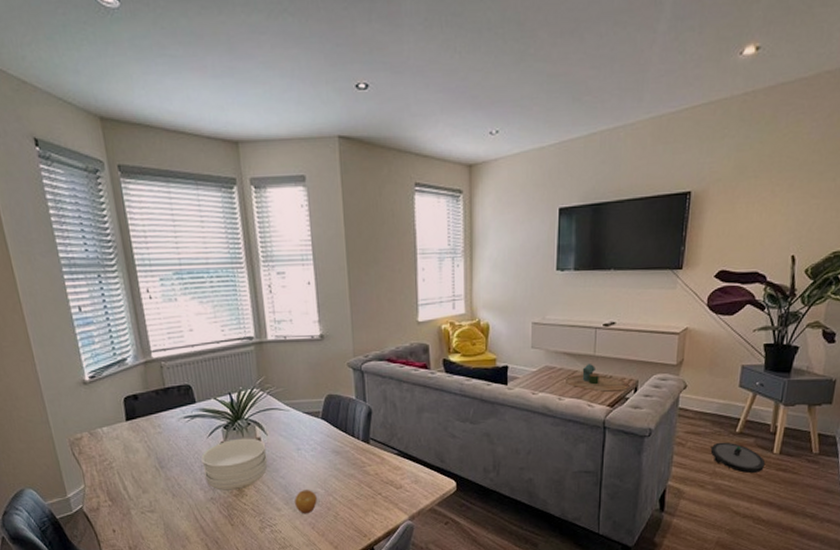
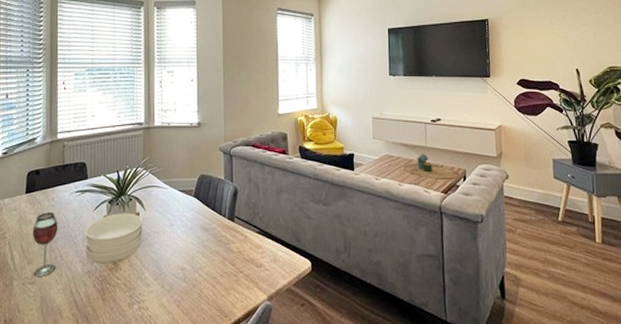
wineglass: none [141,440,175,505] -> present [32,212,58,276]
fruit: present [295,490,317,514] -> none [164,266,184,291]
robot vacuum: present [710,442,766,473] -> none [538,230,592,261]

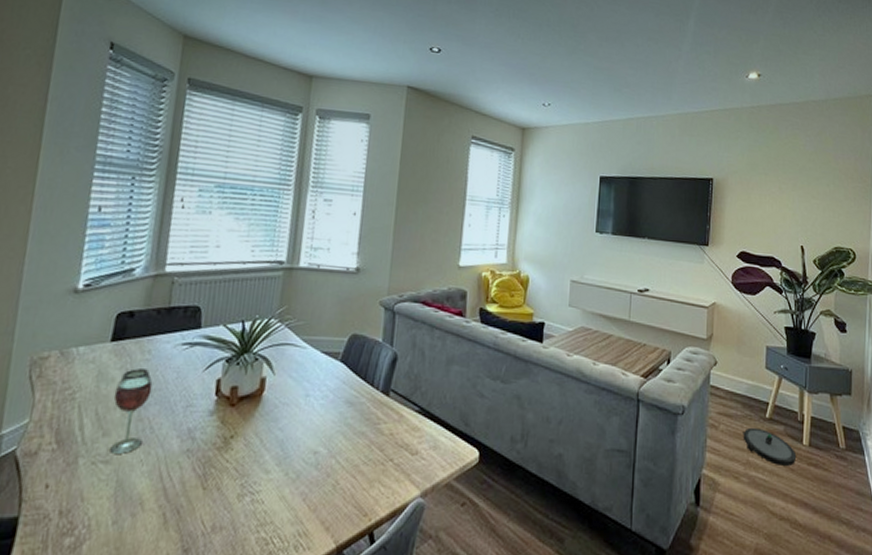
bowl: present [85,213,143,264] -> none [186,375,271,441]
decorative tray: present [404,154,459,179] -> none [601,329,663,361]
robot vacuum: none [538,230,592,261] -> present [743,427,797,466]

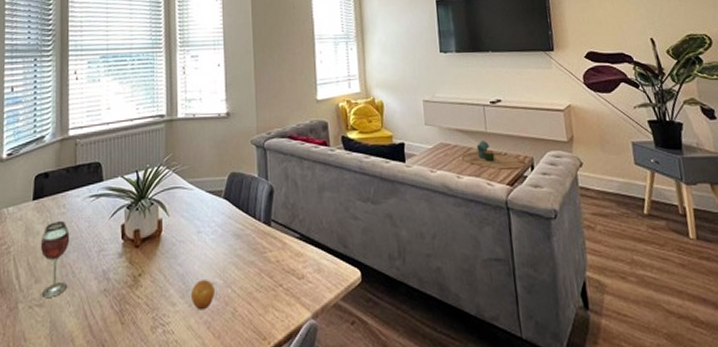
fruit: none [288,448,317,480] -> present [191,280,215,310]
decorative tray: none [601,329,663,361] -> present [462,141,526,170]
robot vacuum: present [743,427,797,466] -> none [622,225,686,262]

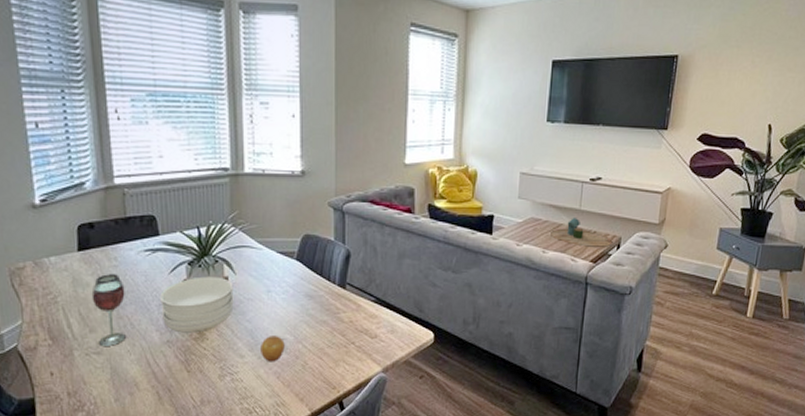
bowl: none [100,219,167,280] -> present [160,276,234,333]

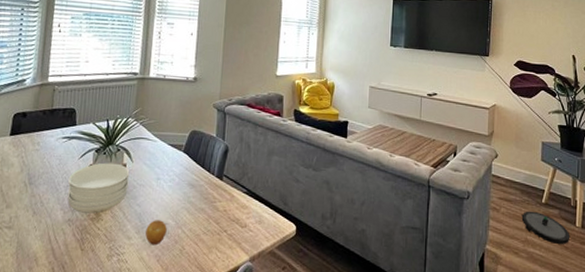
wineglass: present [91,274,126,346] -> none [12,156,42,222]
decorative tray: present [550,218,613,247] -> none [396,127,450,154]
robot vacuum: none [687,303,739,335] -> present [521,210,571,244]

